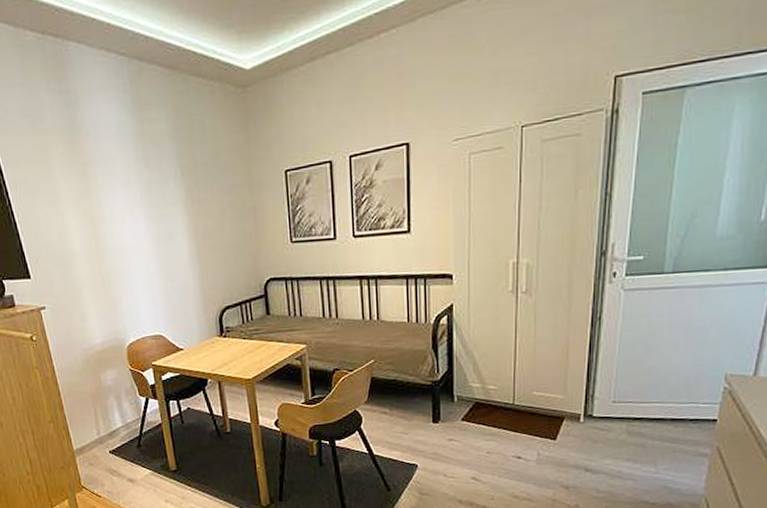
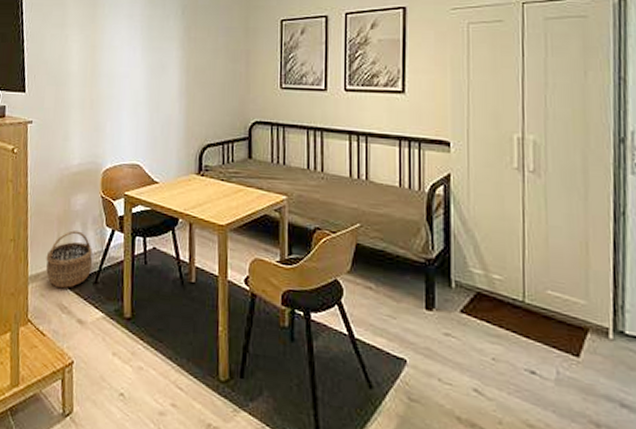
wicker basket: none [87,404,133,455] -> present [46,230,93,288]

